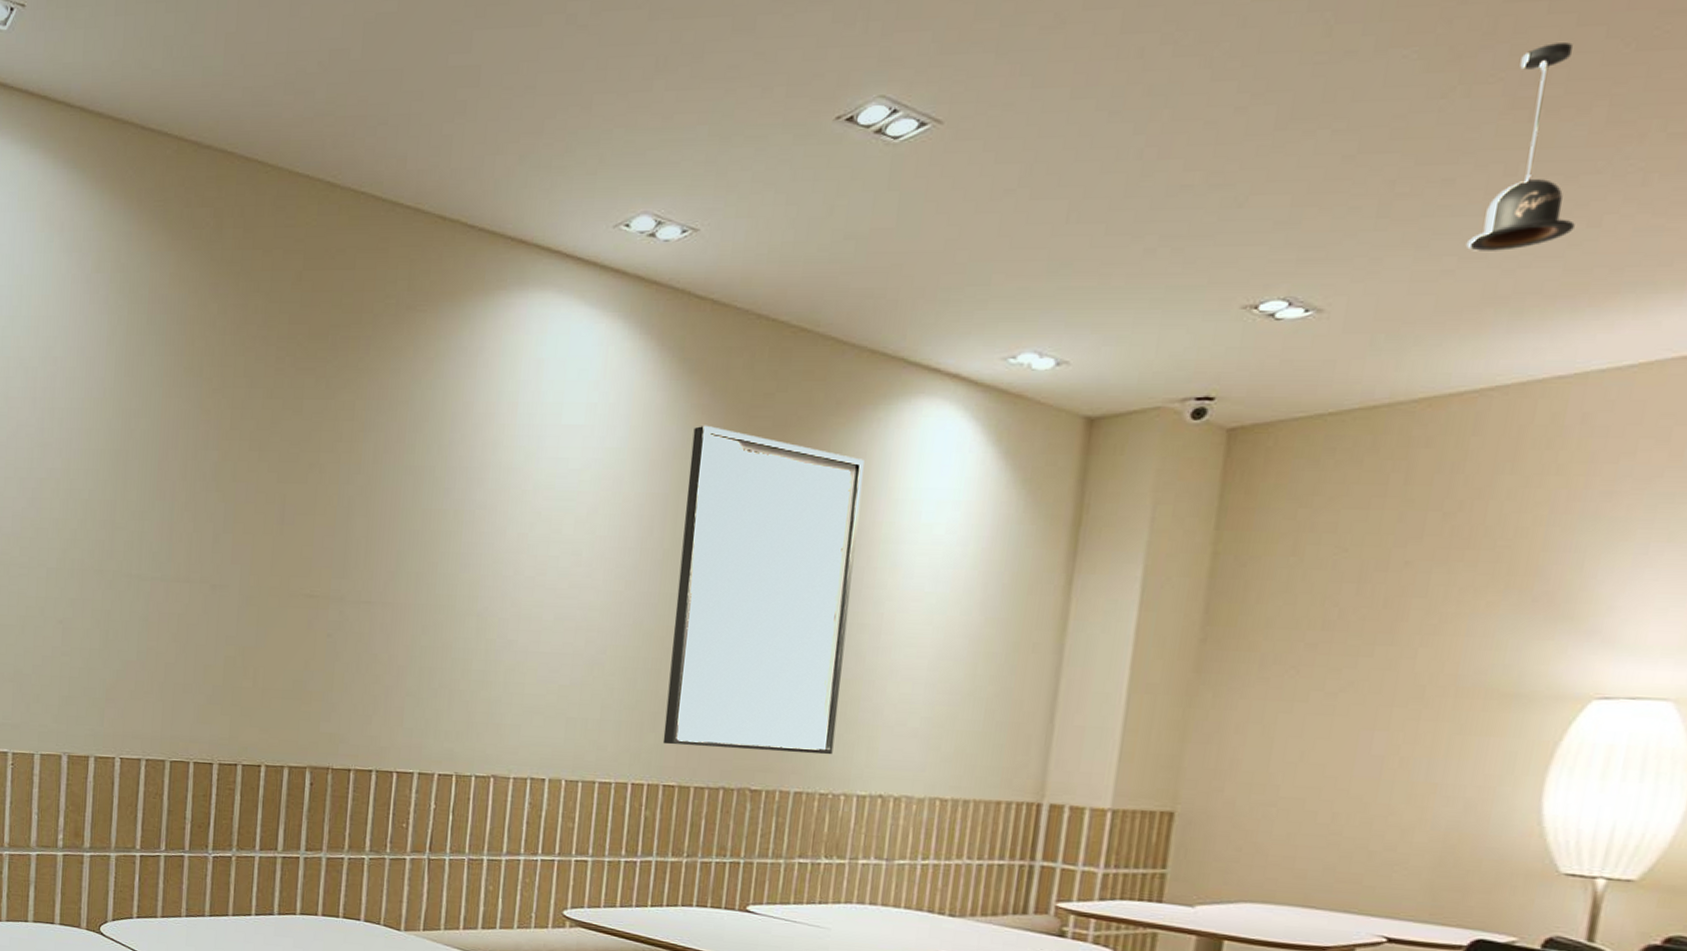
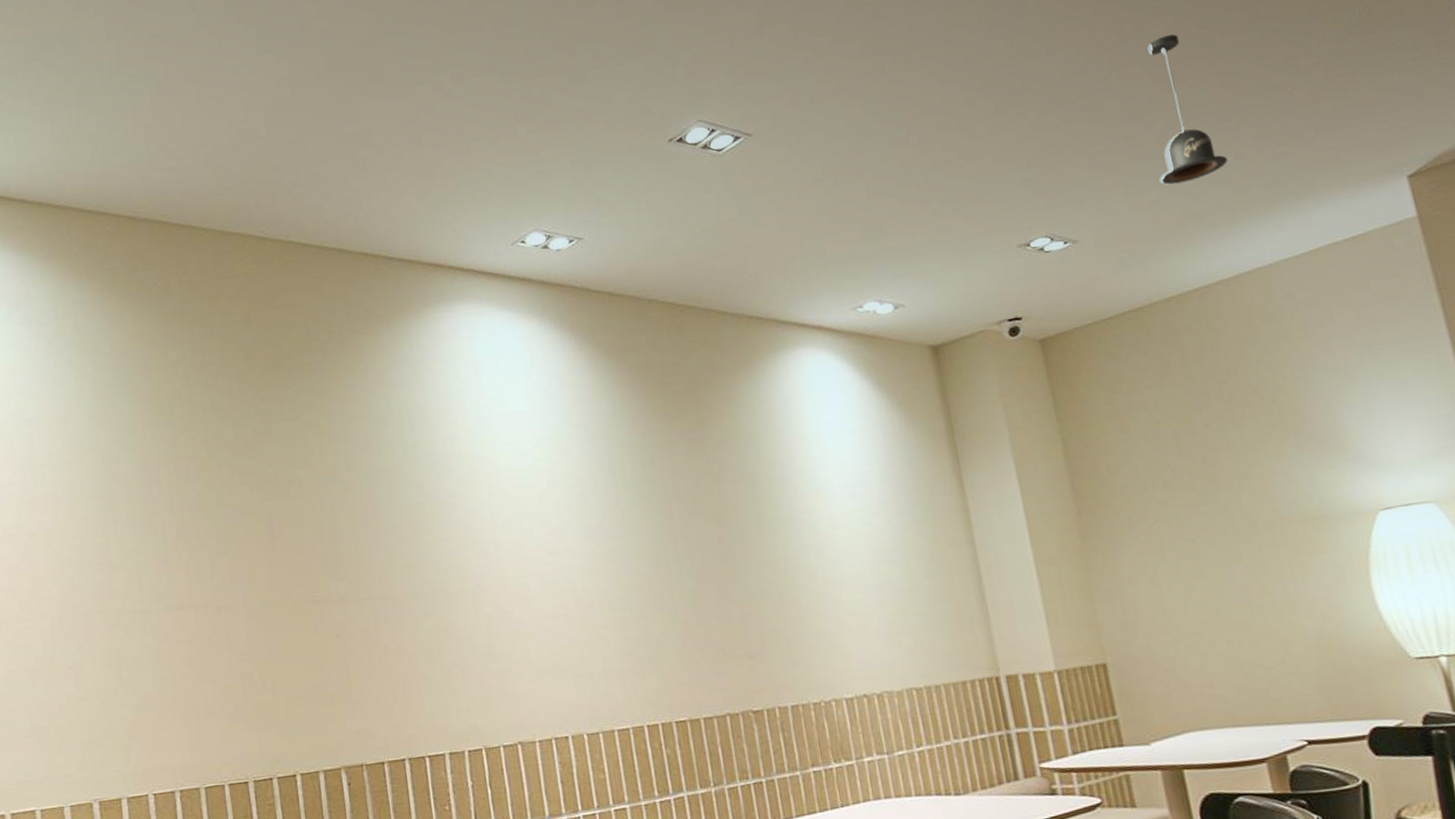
wall art: present [662,425,864,755] -> none [620,395,814,683]

